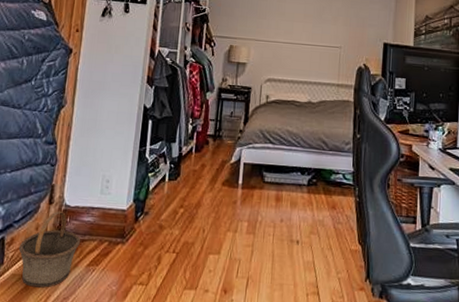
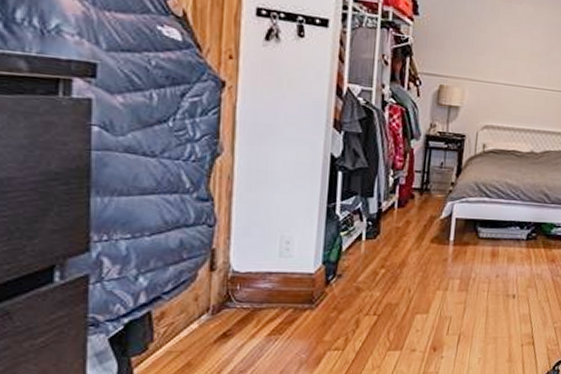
basket: present [18,211,81,288] -> none [173,279,257,363]

